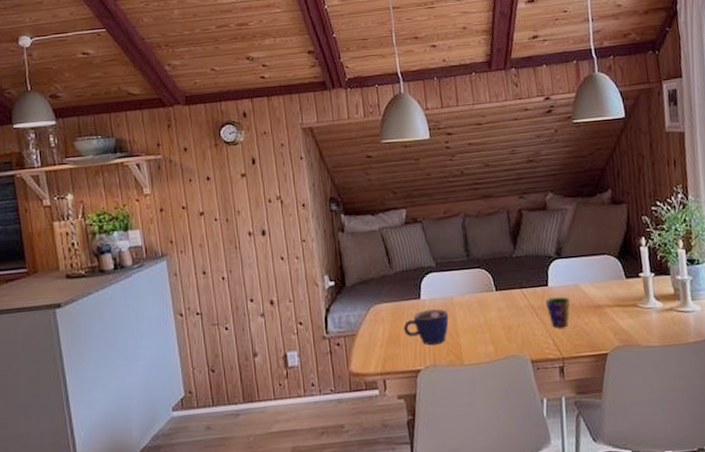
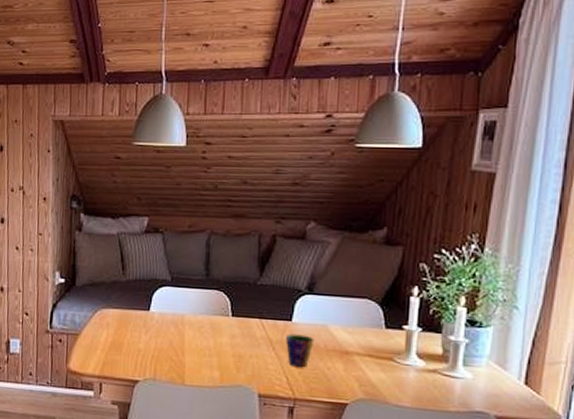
cup: present [403,309,449,346] -> none [128,323,176,359]

